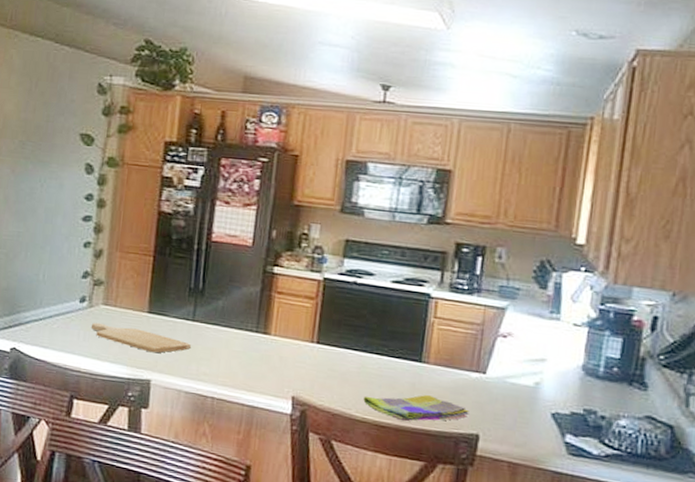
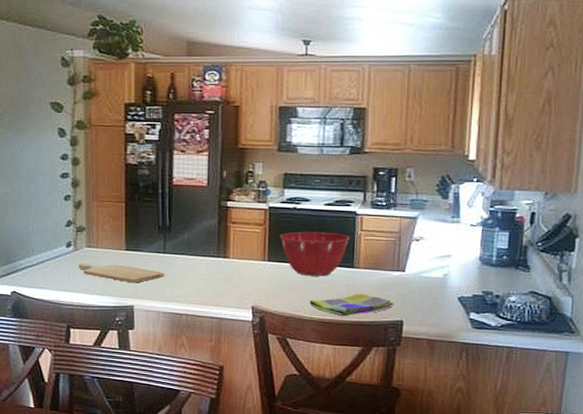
mixing bowl: none [333,311,420,369] -> present [279,231,350,276]

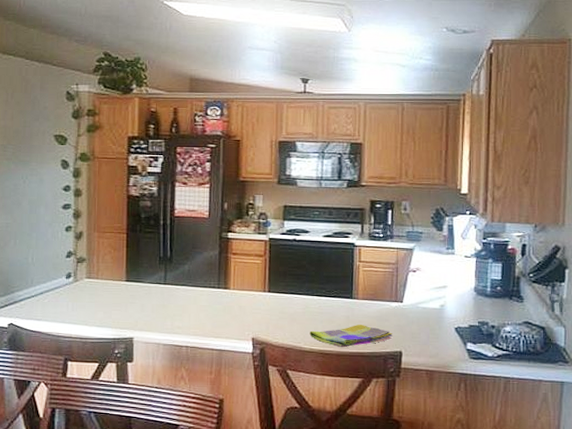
chopping board: present [78,263,164,283] -> none [77,294,165,315]
mixing bowl: present [279,231,350,276] -> none [279,263,349,307]

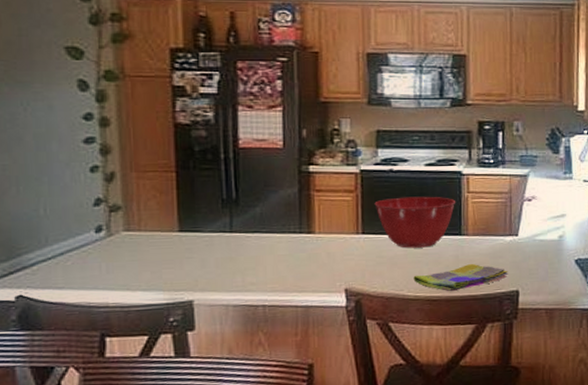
mixing bowl: none [279,263,349,307] -> present [374,196,456,248]

